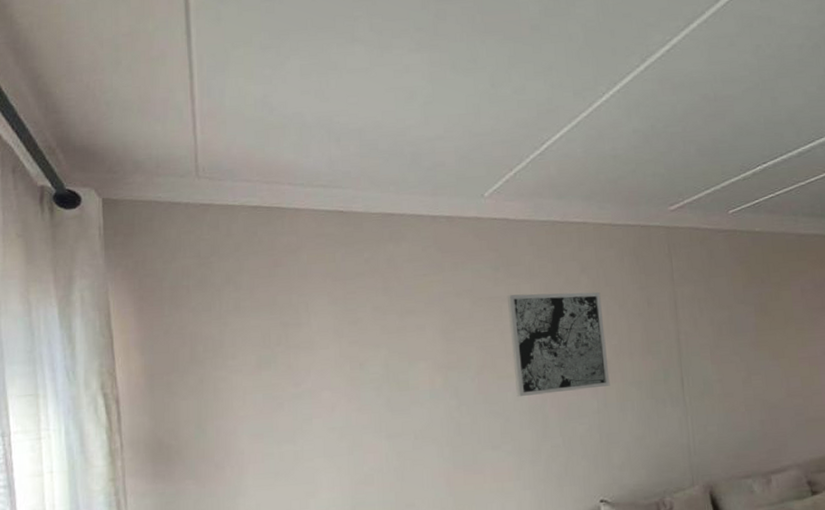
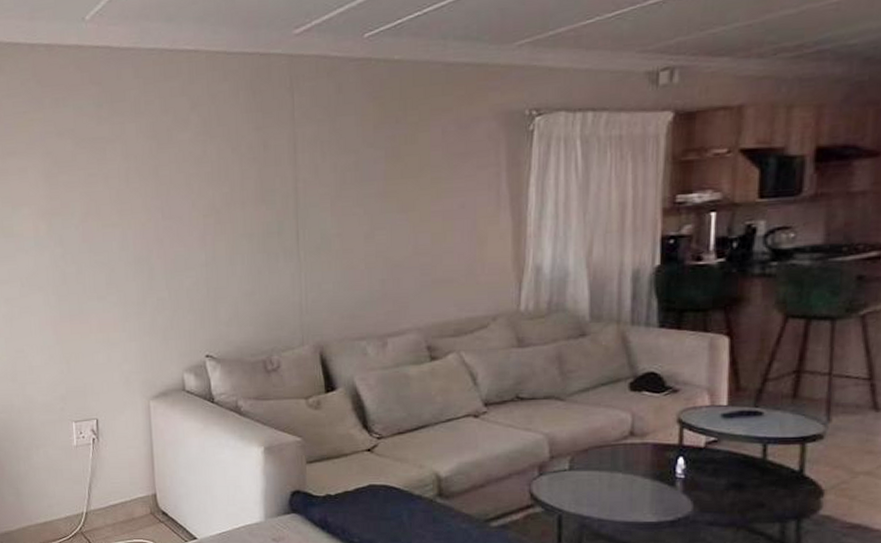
wall art: present [506,292,610,398] -> none [110,132,219,247]

